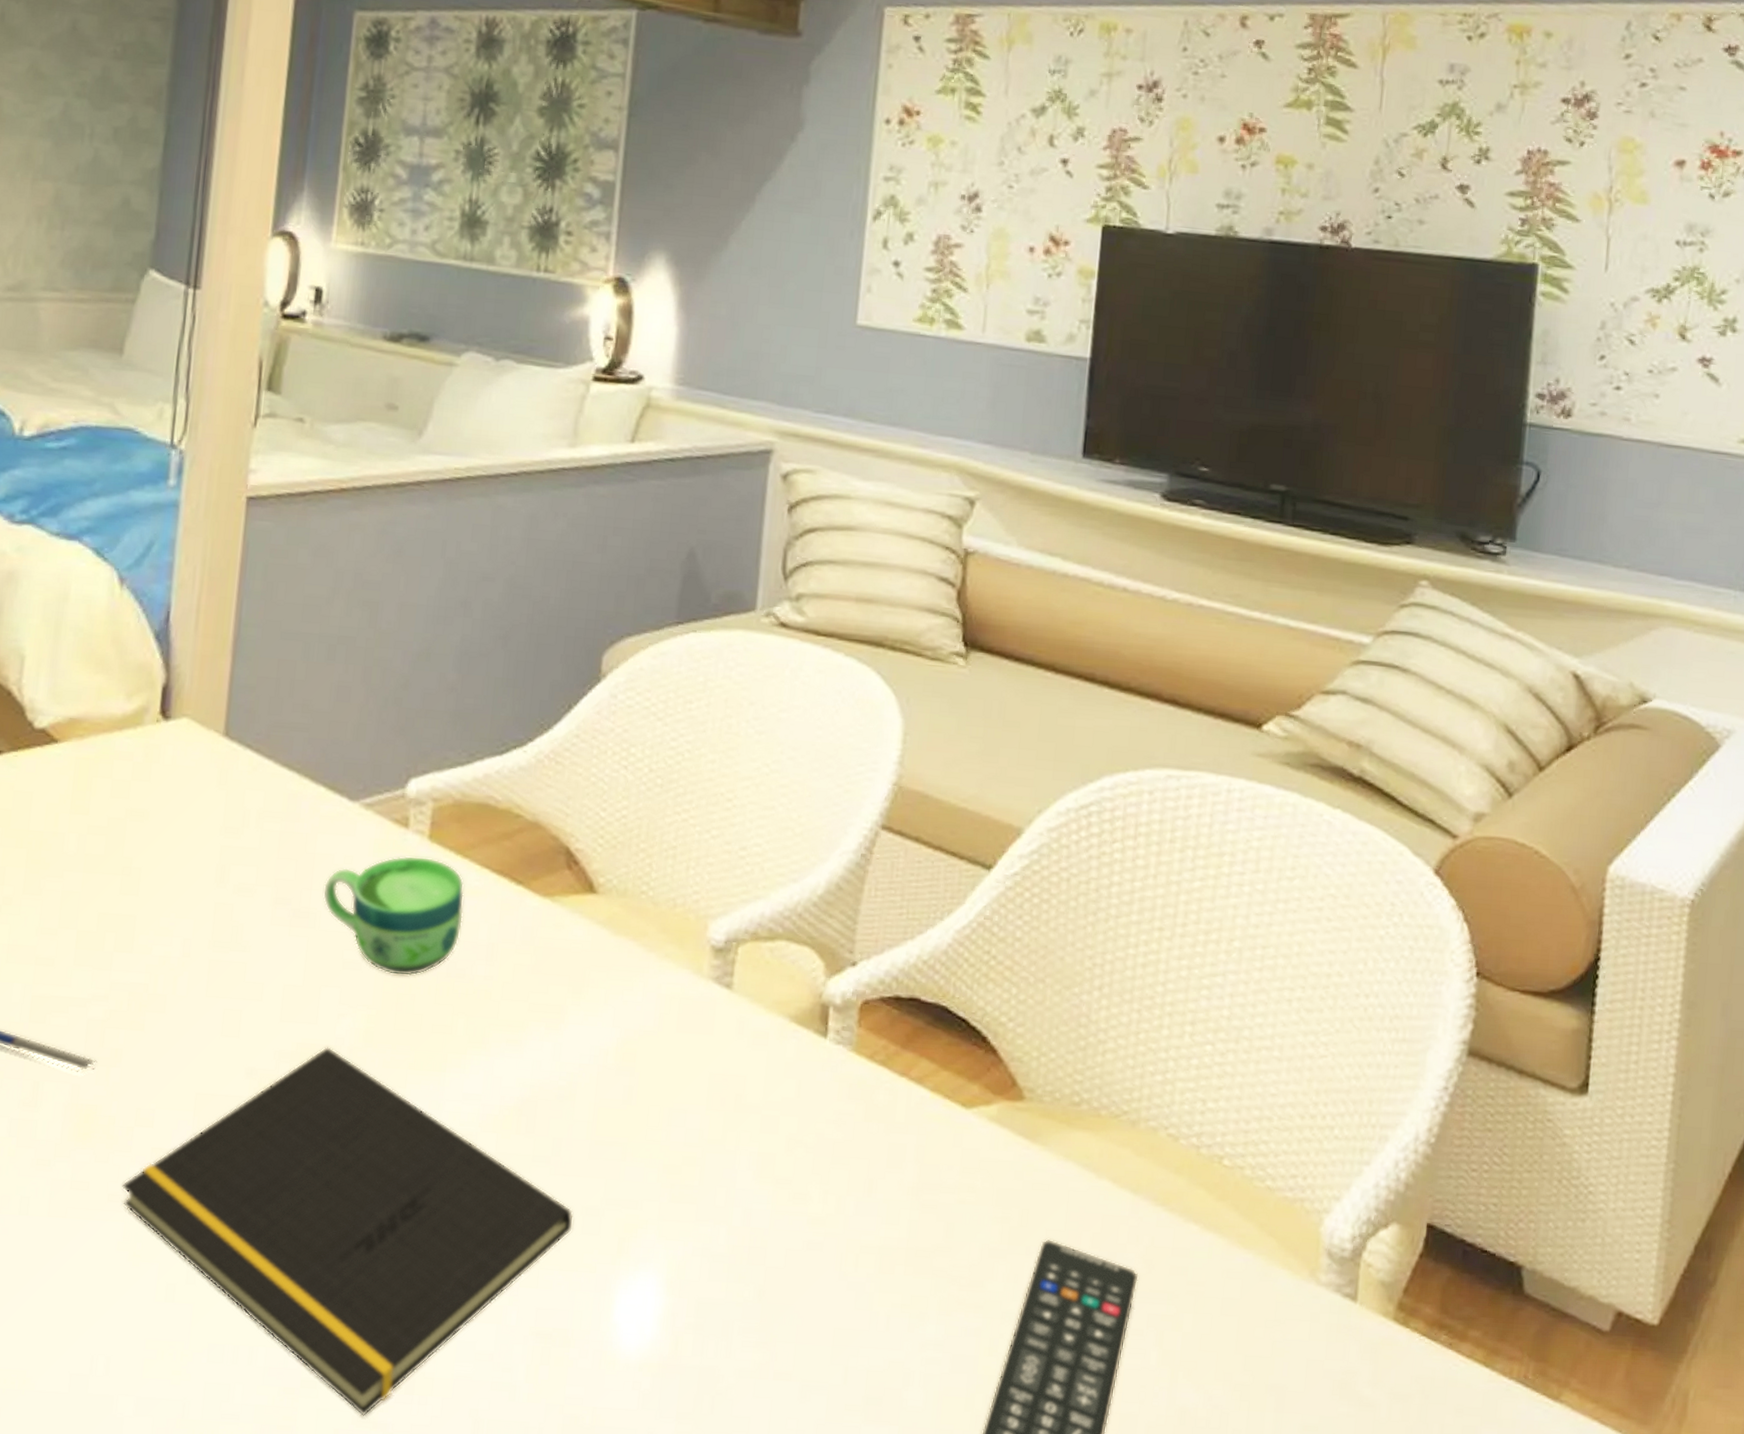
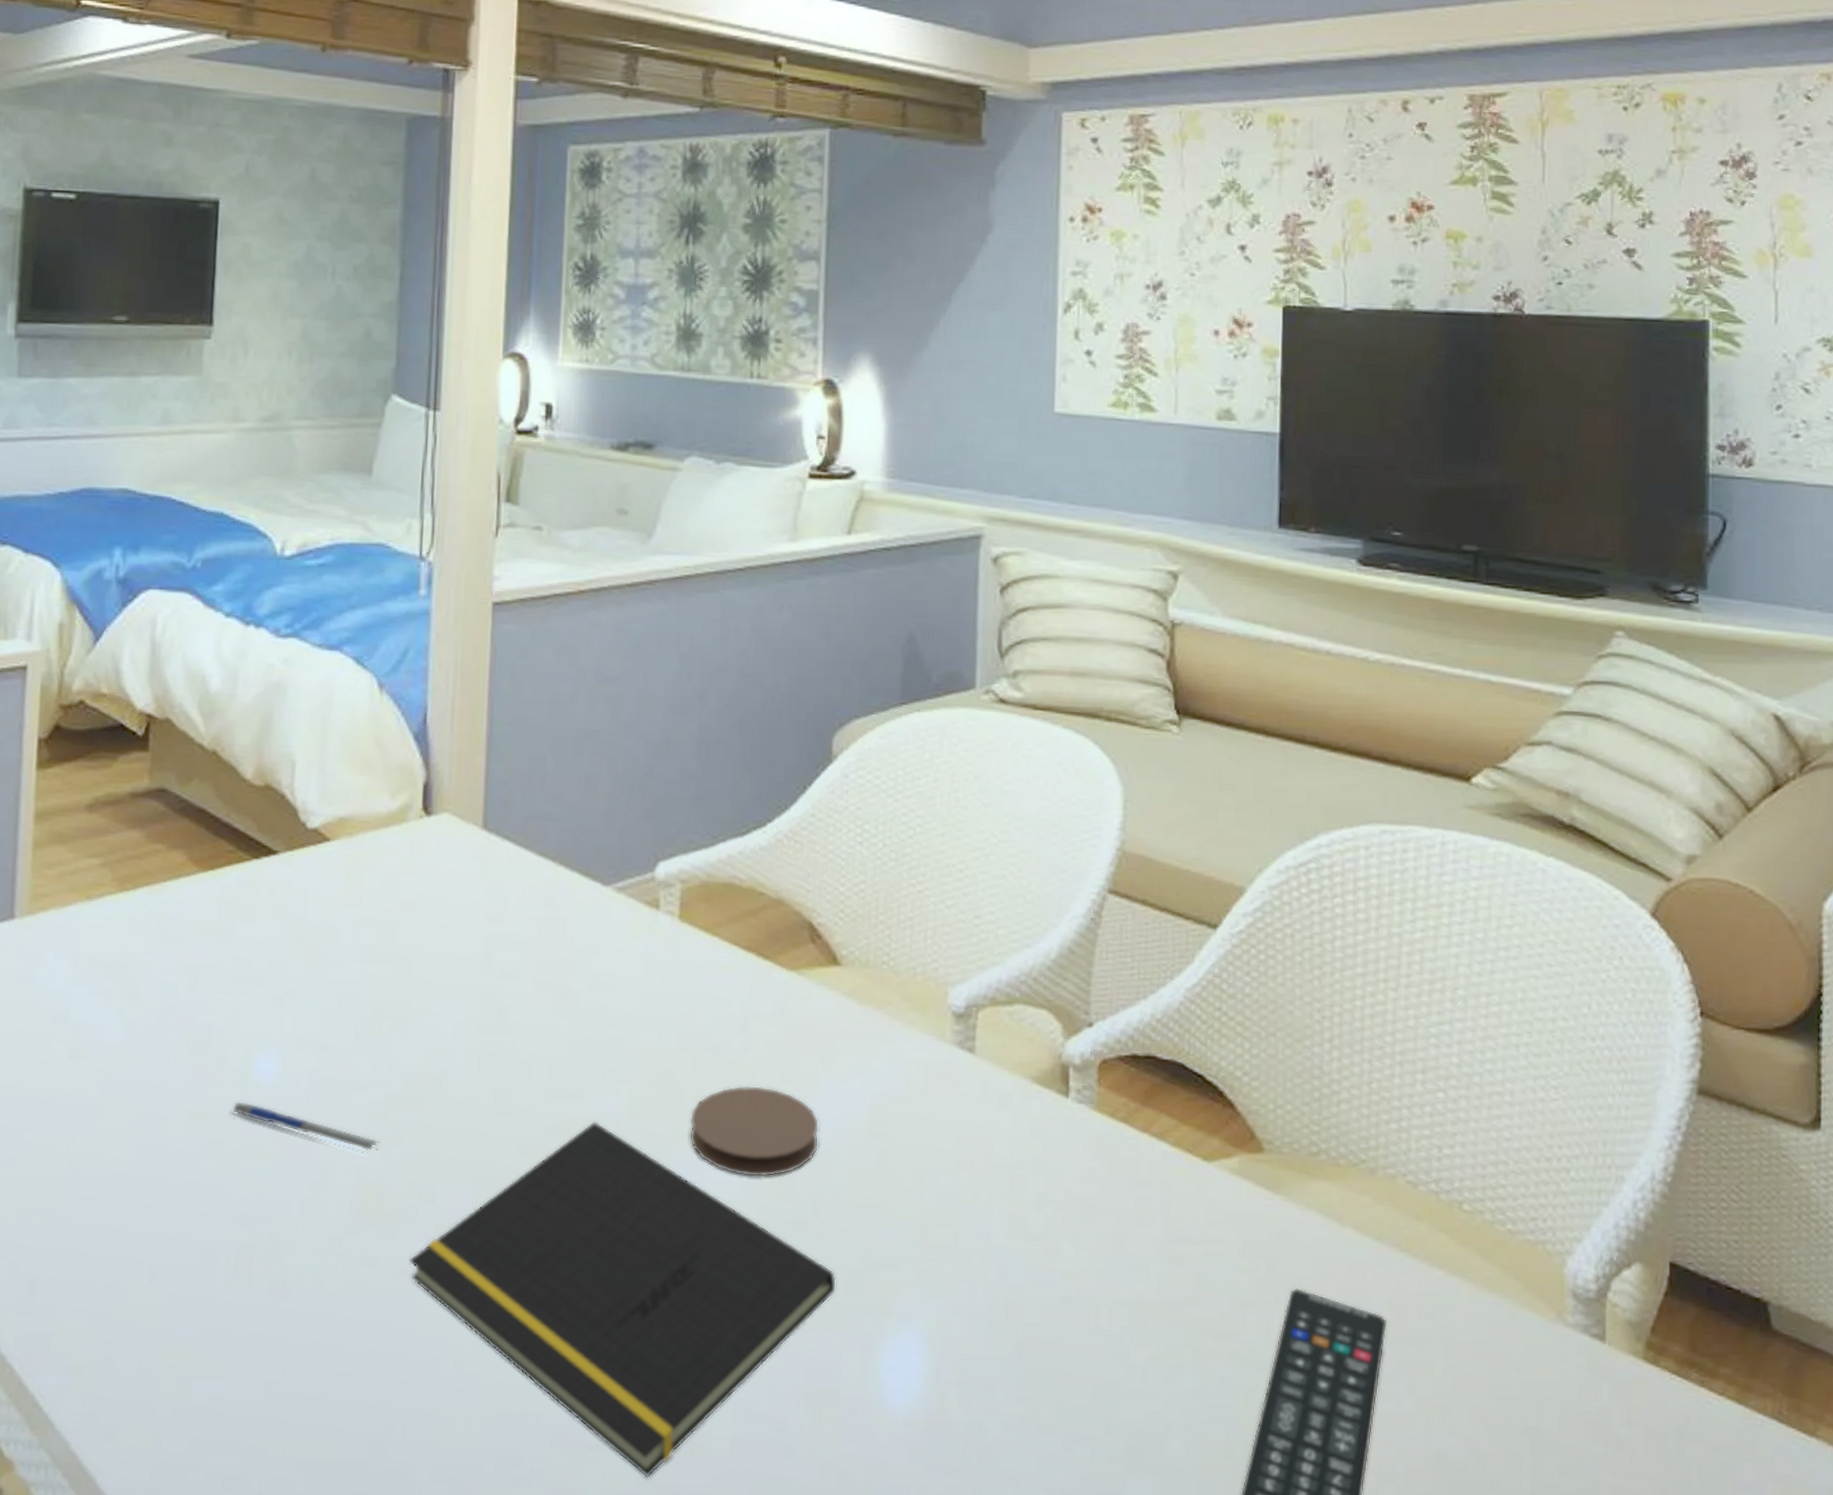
cup: present [322,855,464,976] -> none [582,935,716,1051]
coaster: none [427,1014,565,1111] -> present [689,1085,819,1177]

